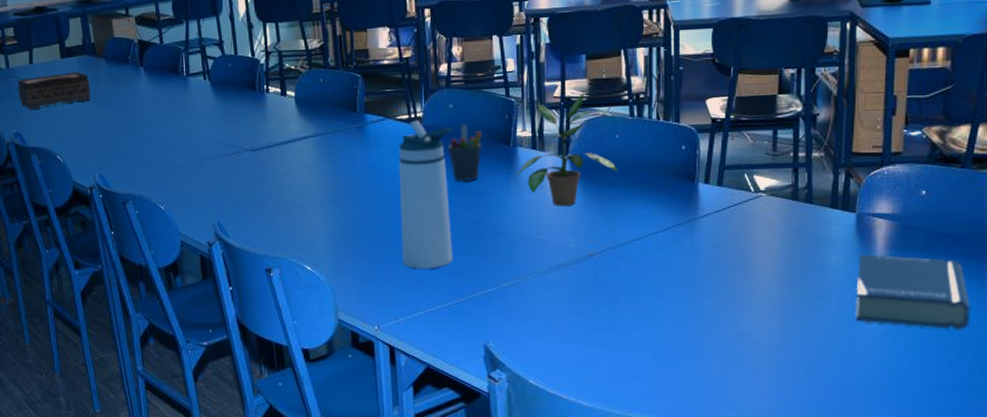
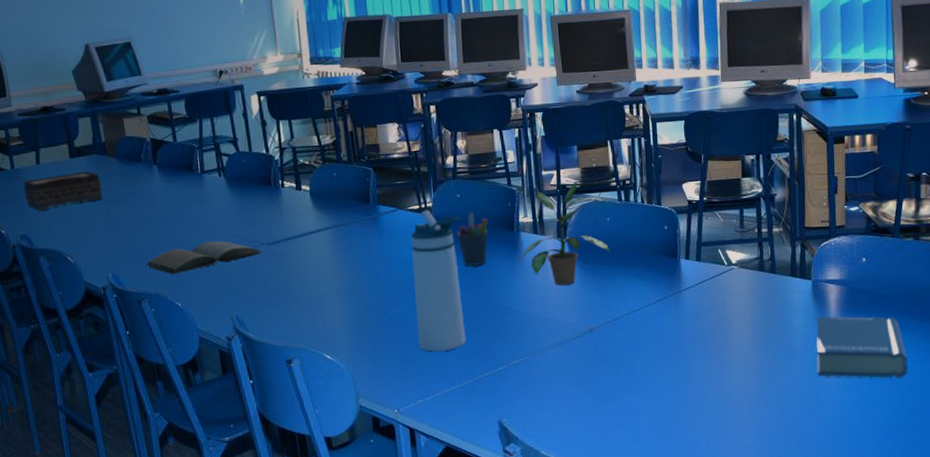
book: none [131,145,245,177] -> present [146,240,262,275]

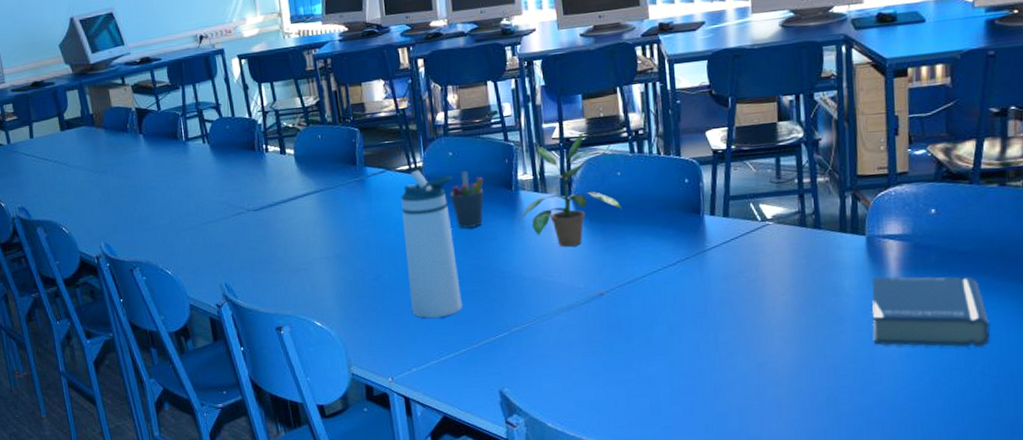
tissue box: present [23,171,103,211] -> none [19,143,93,184]
book: present [146,240,262,275] -> none [136,208,248,243]

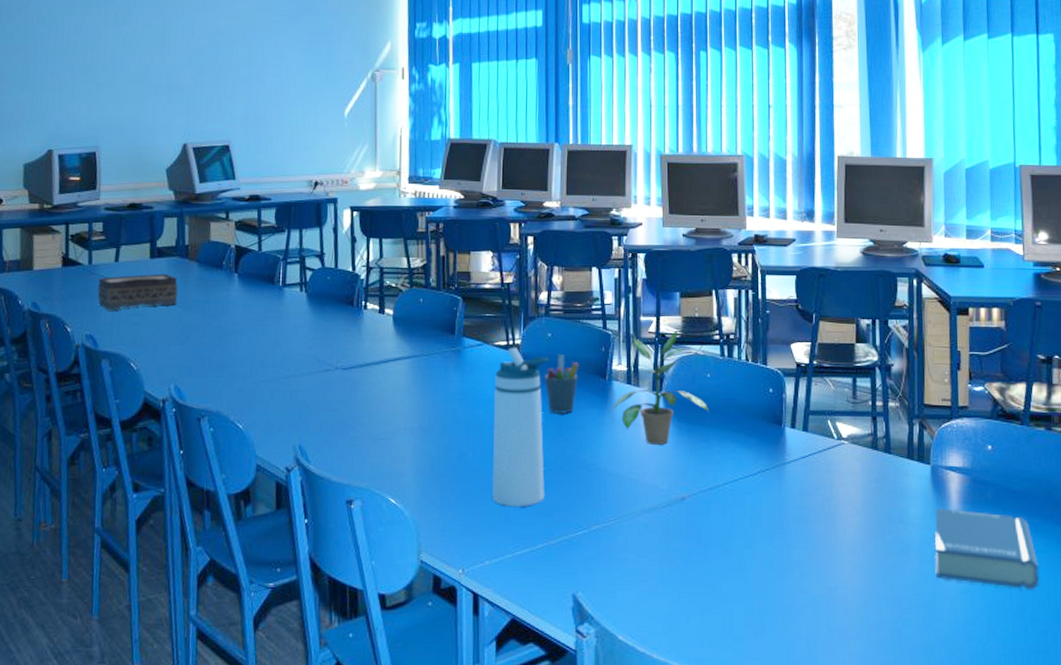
tissue box: none [19,143,93,184] -> present [97,273,178,311]

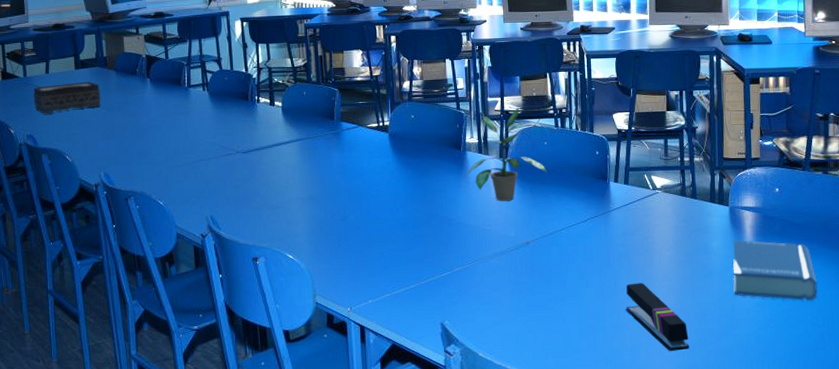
water bottle: present [492,347,549,508] -> none [369,128,414,257]
pen holder: present [544,354,578,415] -> none [409,132,438,181]
stapler: none [802,556,880,646] -> present [626,283,689,351]

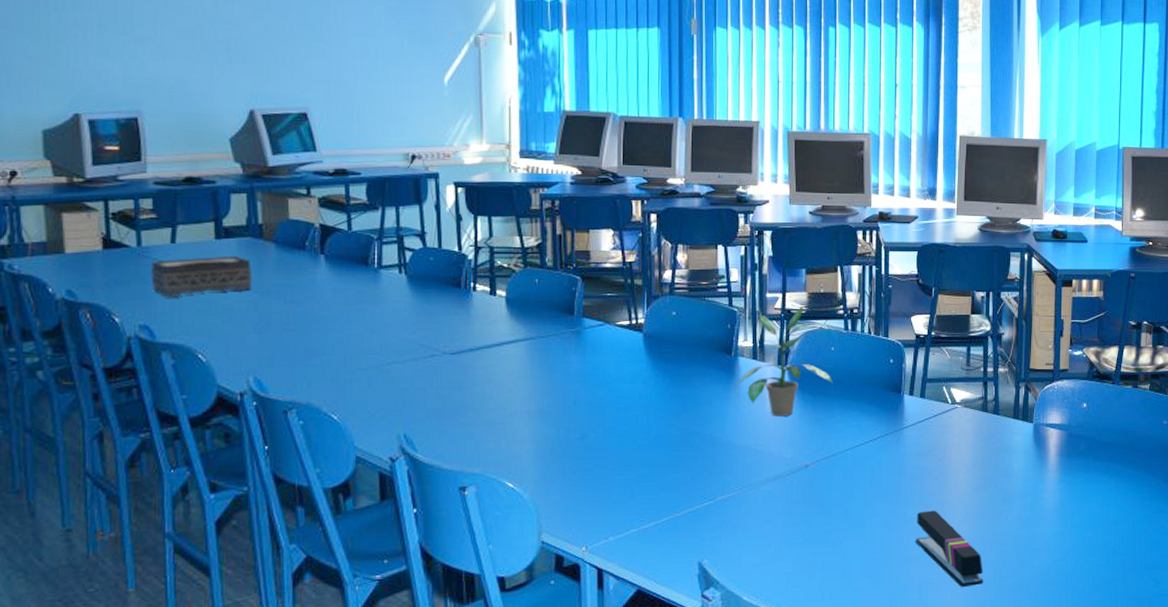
hardback book: present [733,240,818,301] -> none [1034,461,1121,528]

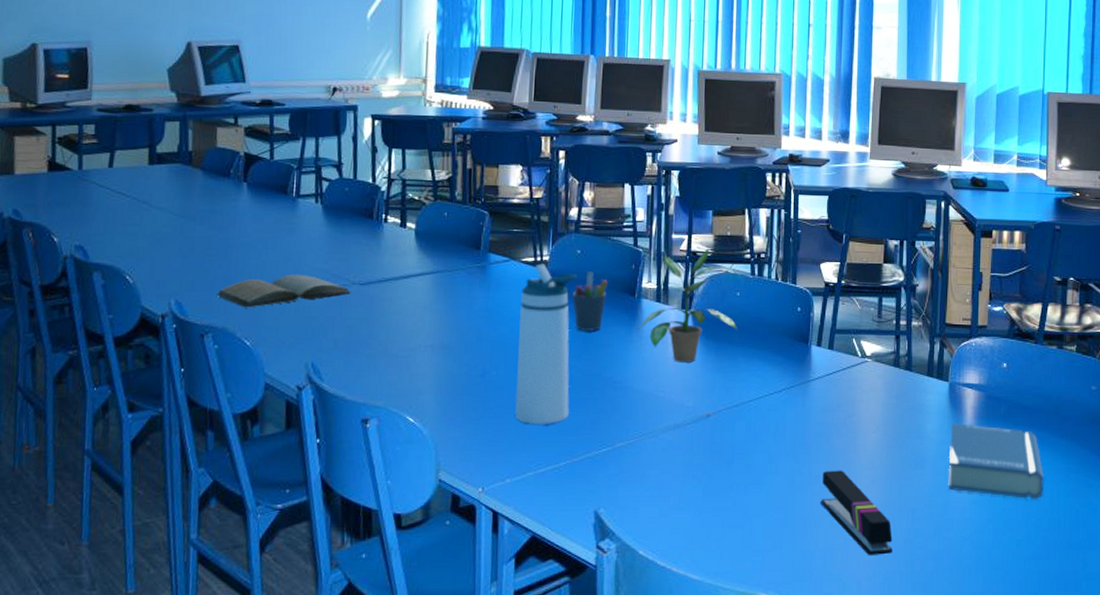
tissue box: present [151,255,253,298] -> none [88,181,180,220]
book: none [298,346,443,382] -> present [216,274,352,308]
water bottle: none [615,326,674,484] -> present [515,263,578,425]
pen holder: none [668,332,704,392] -> present [572,271,607,332]
hardback book: none [1034,461,1121,528] -> present [948,423,1044,500]

